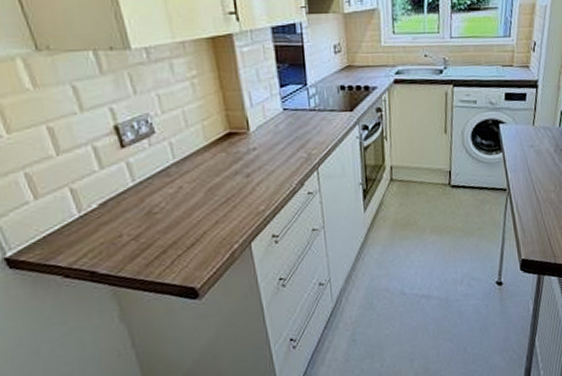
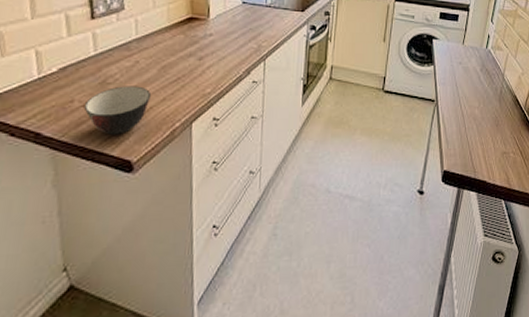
soup bowl: none [134,212,203,265] -> present [83,86,152,135]

